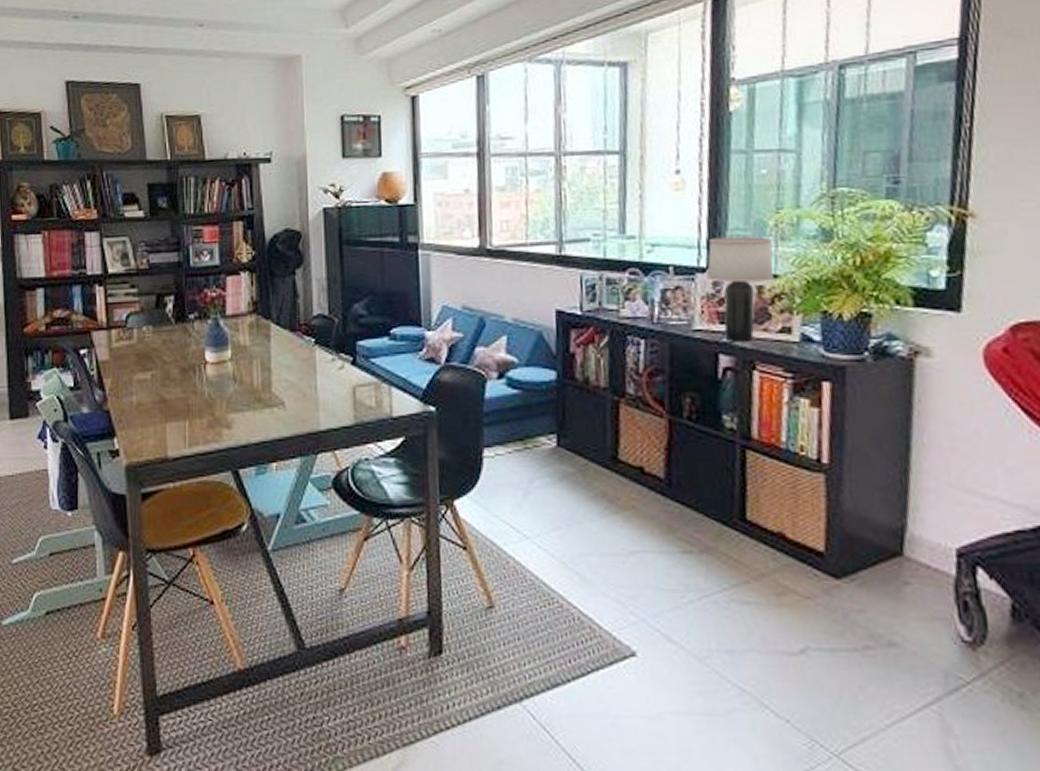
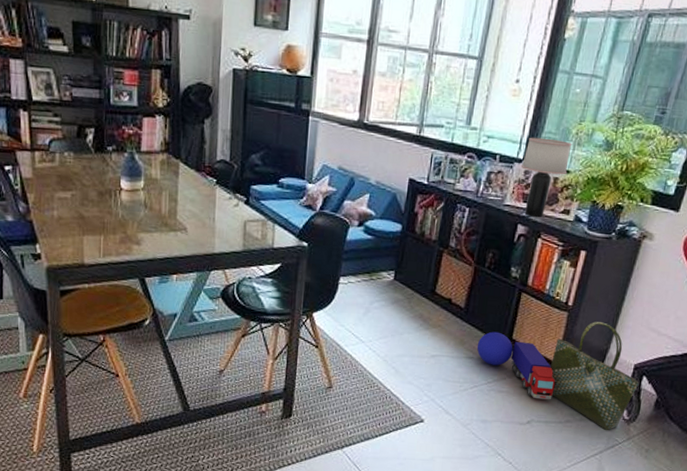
ball: none [694,510,752,562] -> present [476,331,513,366]
toy truck: none [750,523,834,614] -> present [511,341,557,400]
shopping bag: none [816,485,973,661] -> present [550,321,639,430]

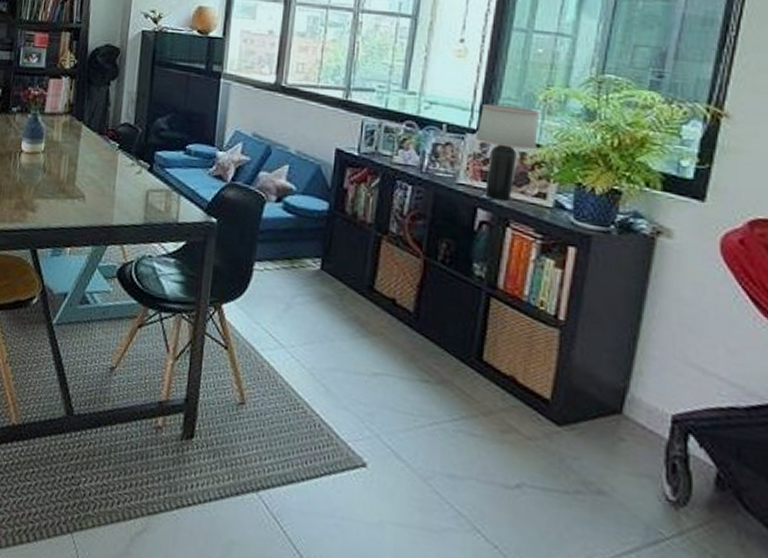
ball: present [476,331,513,366] -> none [434,347,486,397]
toy truck: present [511,341,557,400] -> none [483,363,554,456]
shopping bag: present [550,321,639,430] -> none [541,346,683,515]

